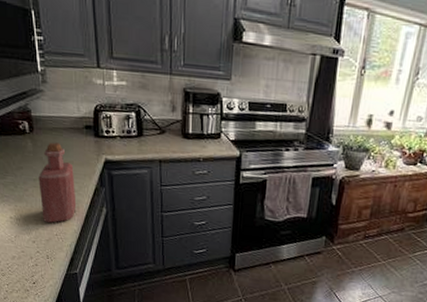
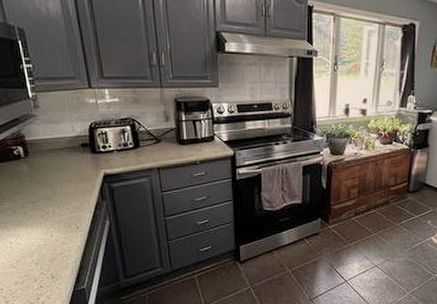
bottle: present [38,142,77,223] -> none [37,163,79,242]

